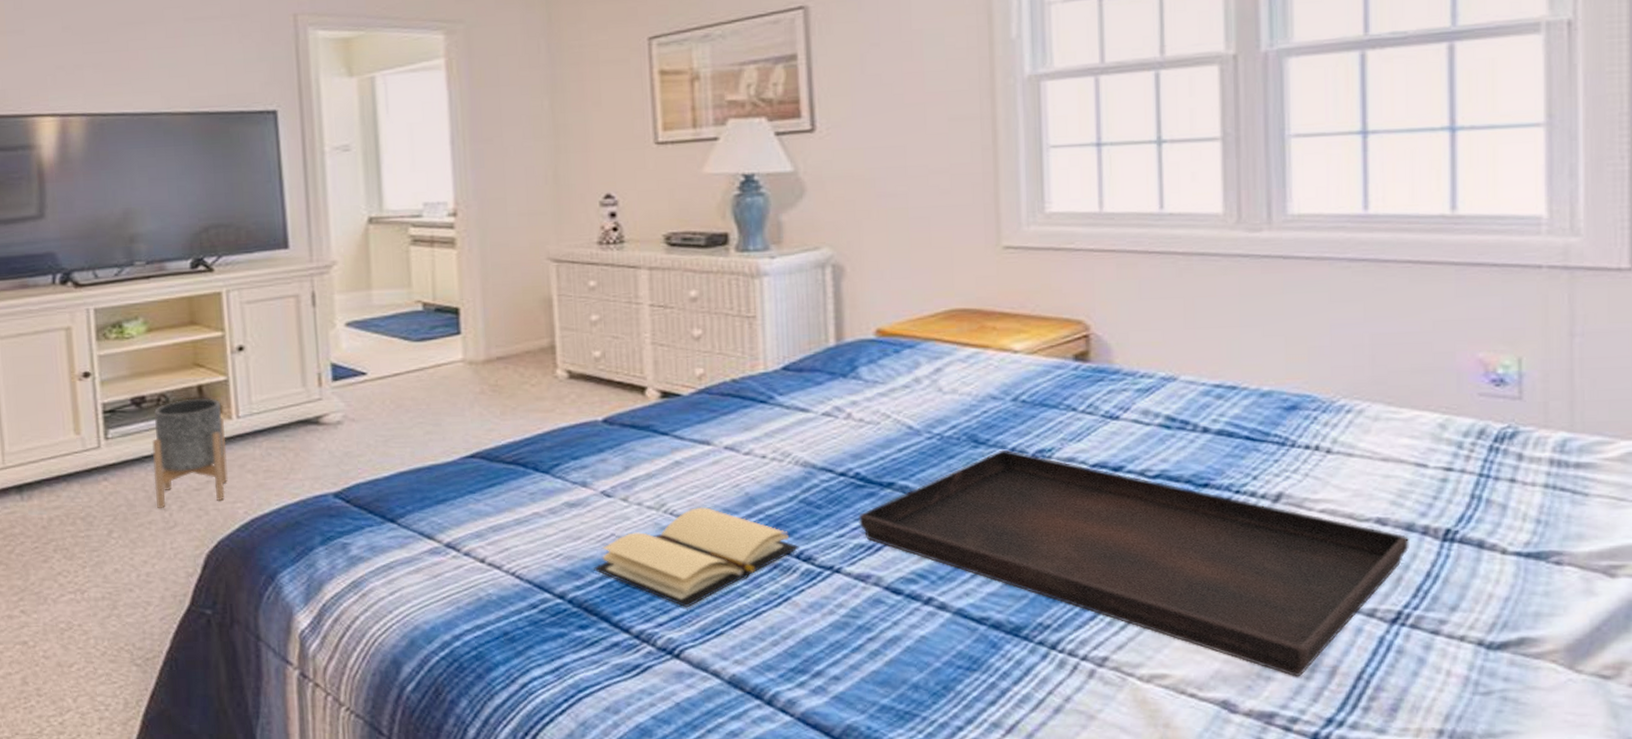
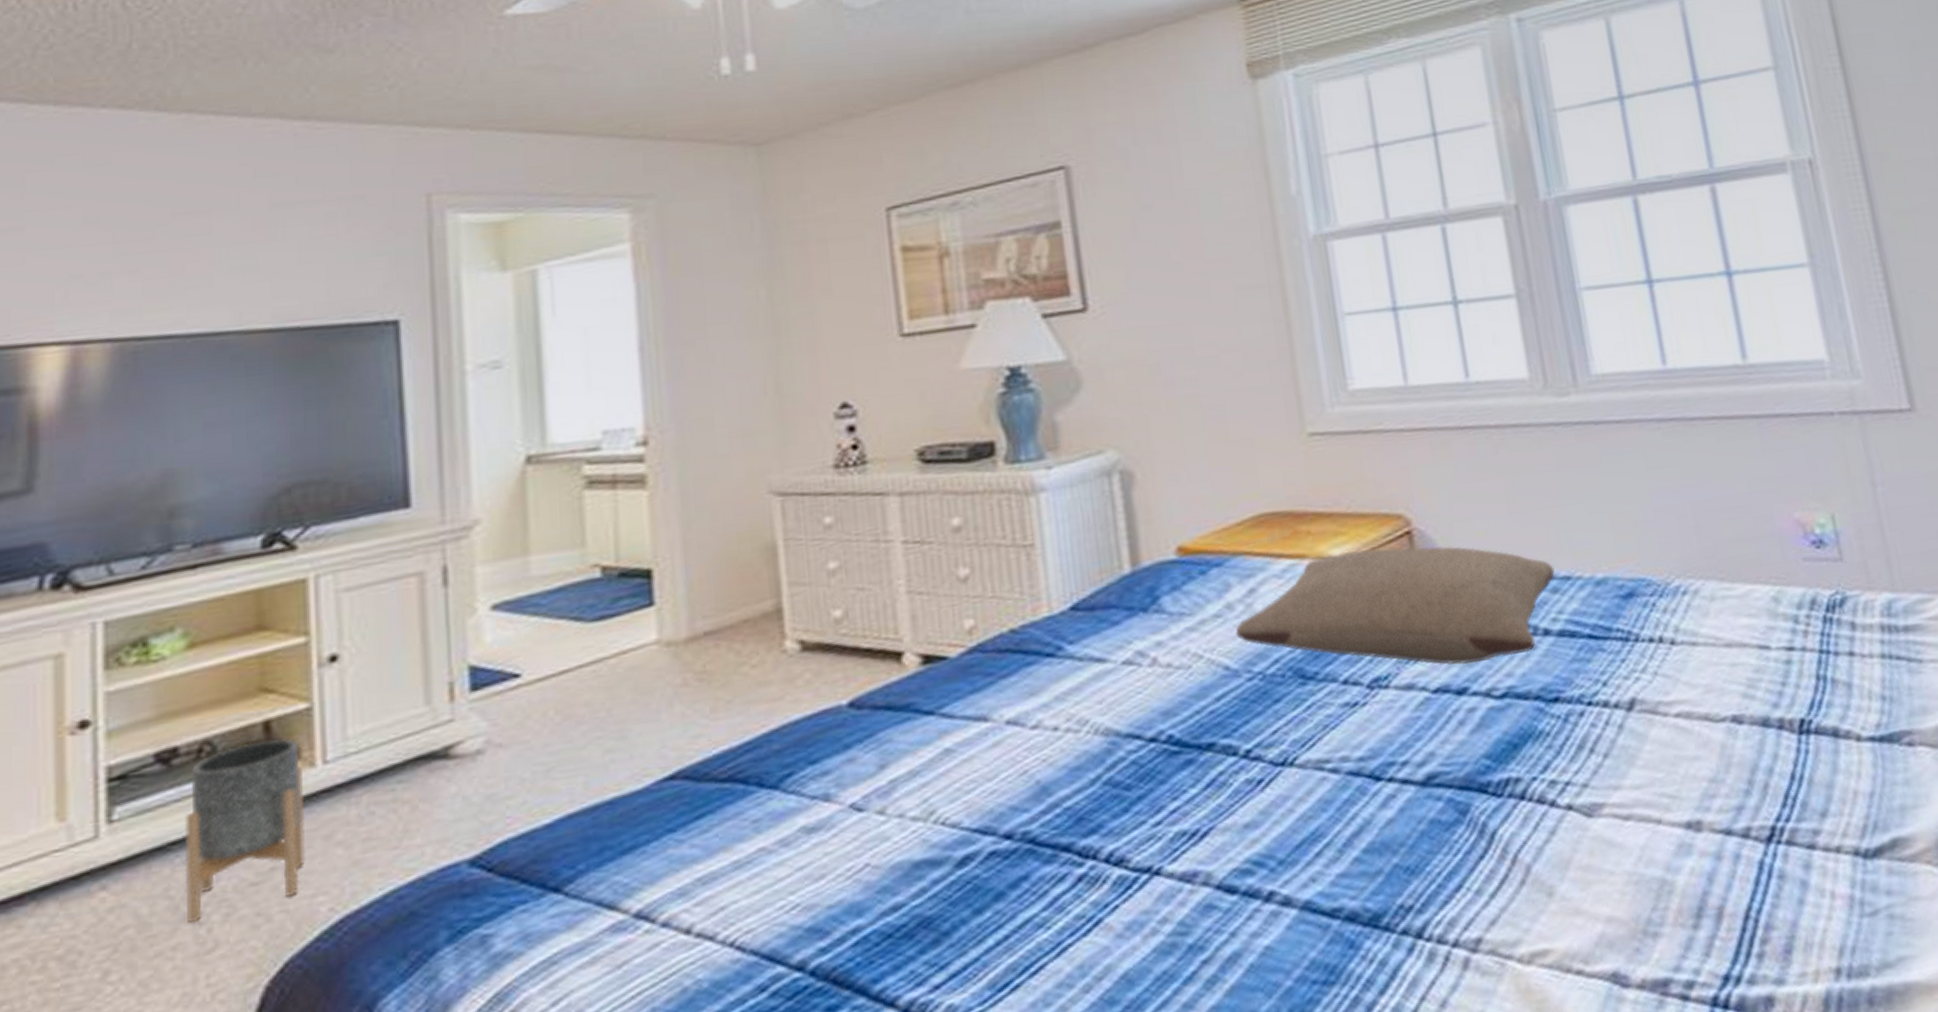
book: present [593,506,799,608] -> none [842,807,1108,957]
serving tray: present [858,449,1409,676] -> none [1176,682,1769,928]
pillow: none [920,346,1222,448] -> present [1235,545,1555,665]

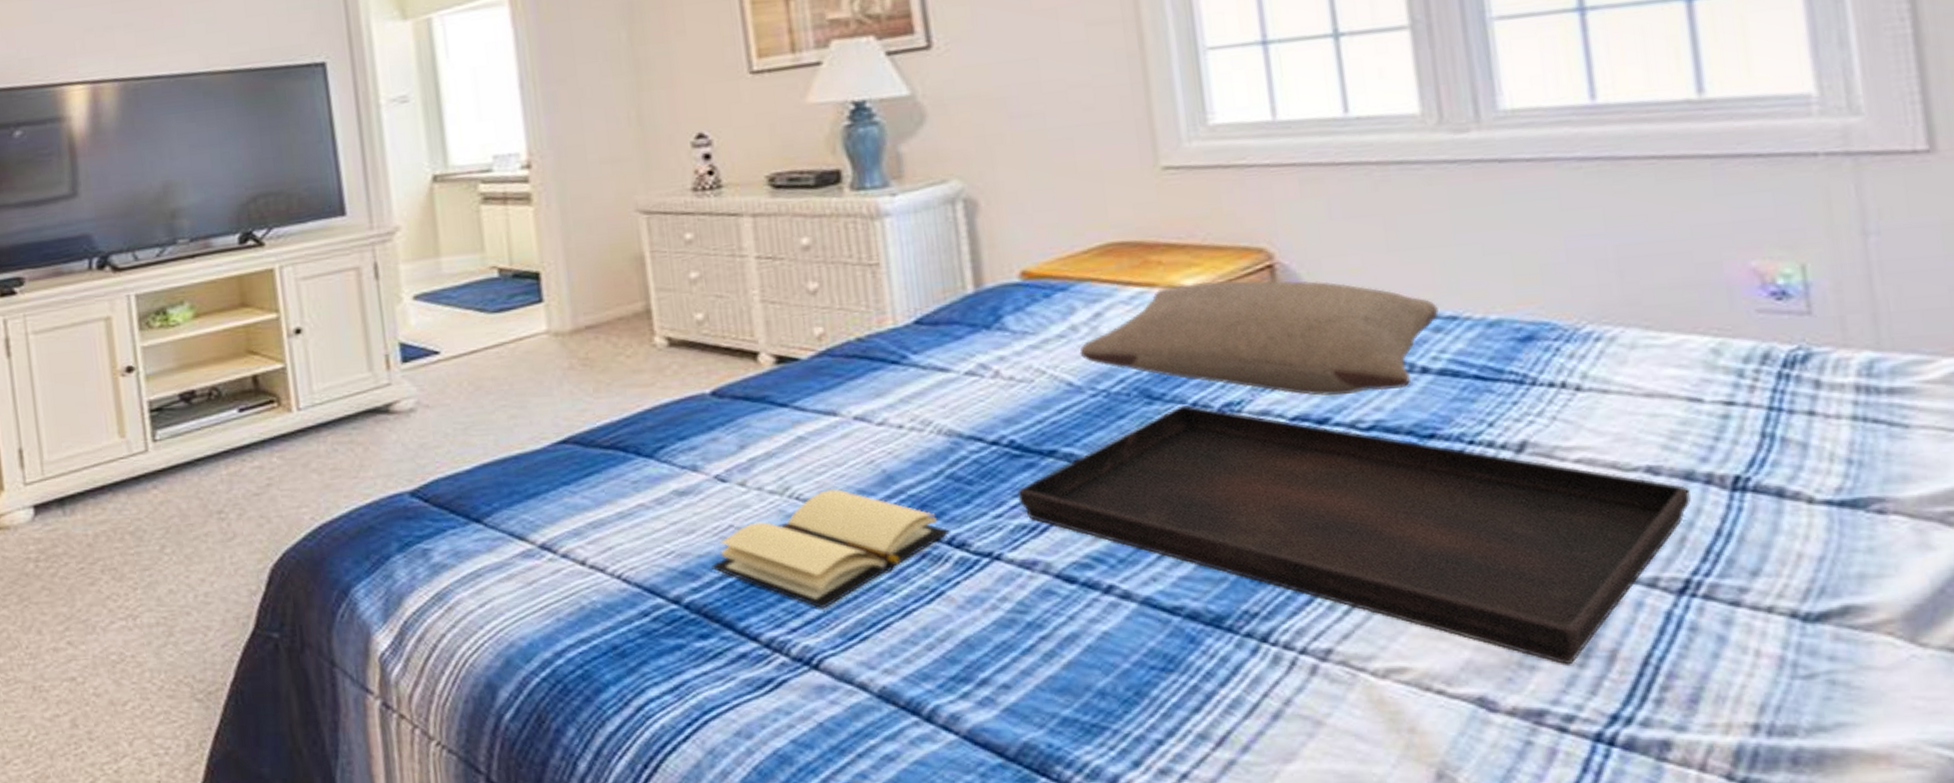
planter: present [184,738,306,924] -> none [204,389,291,519]
book: none [842,807,1108,957] -> present [710,488,950,609]
serving tray: none [1176,682,1769,928] -> present [1017,404,1691,664]

